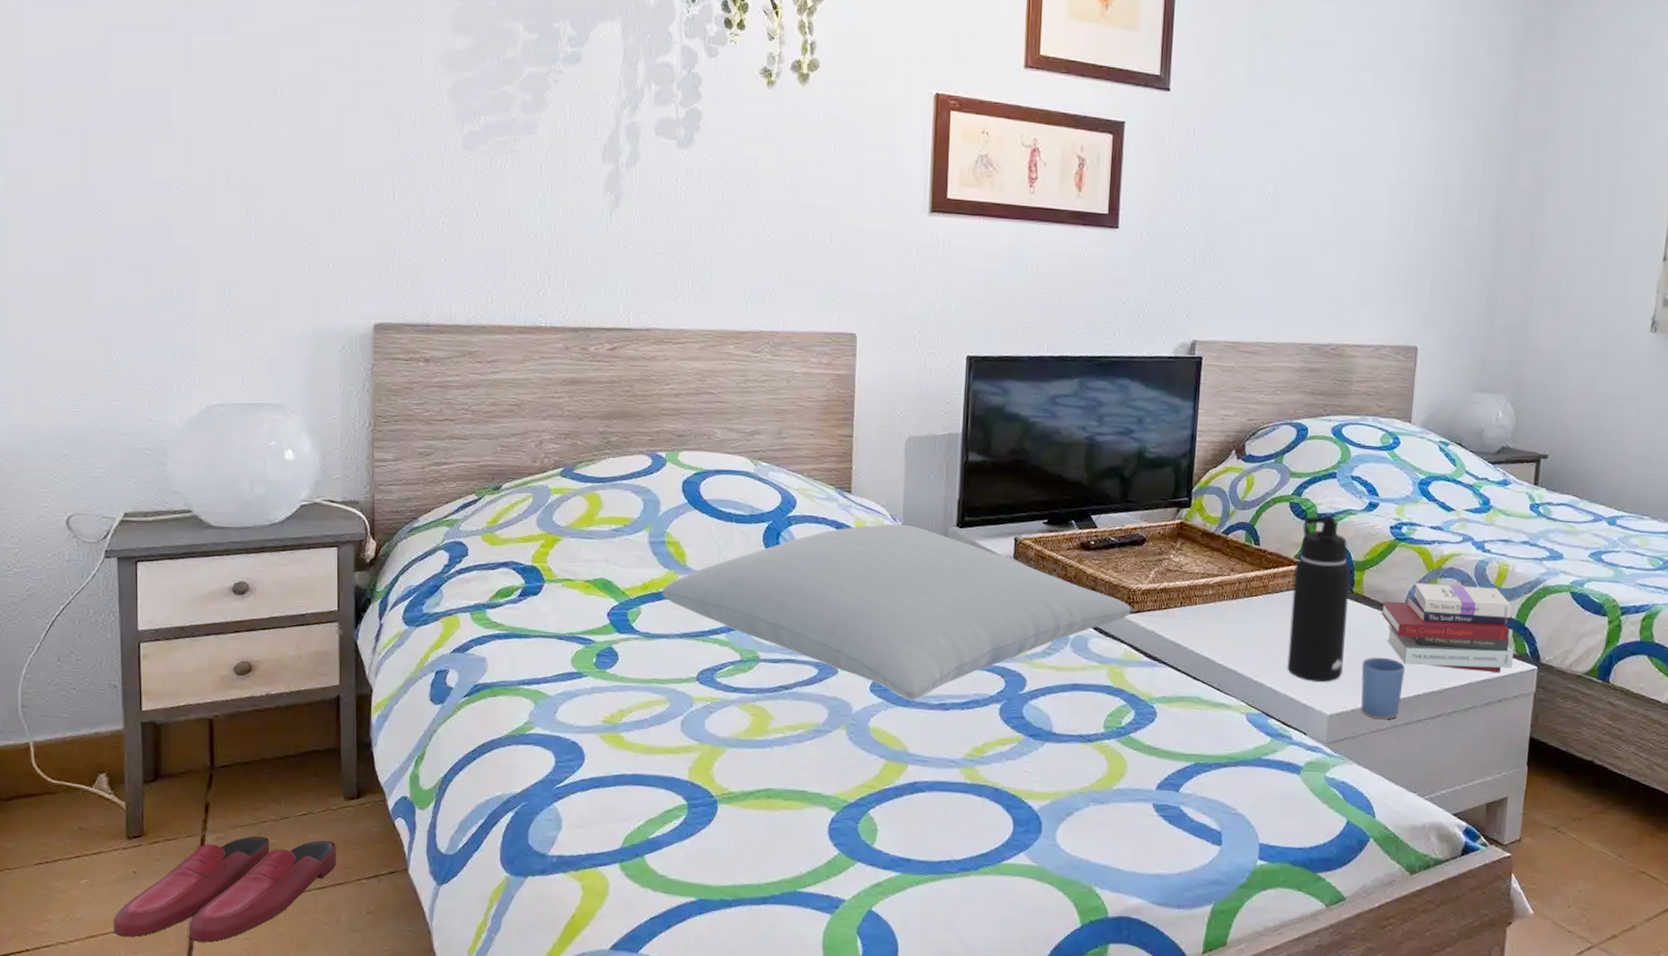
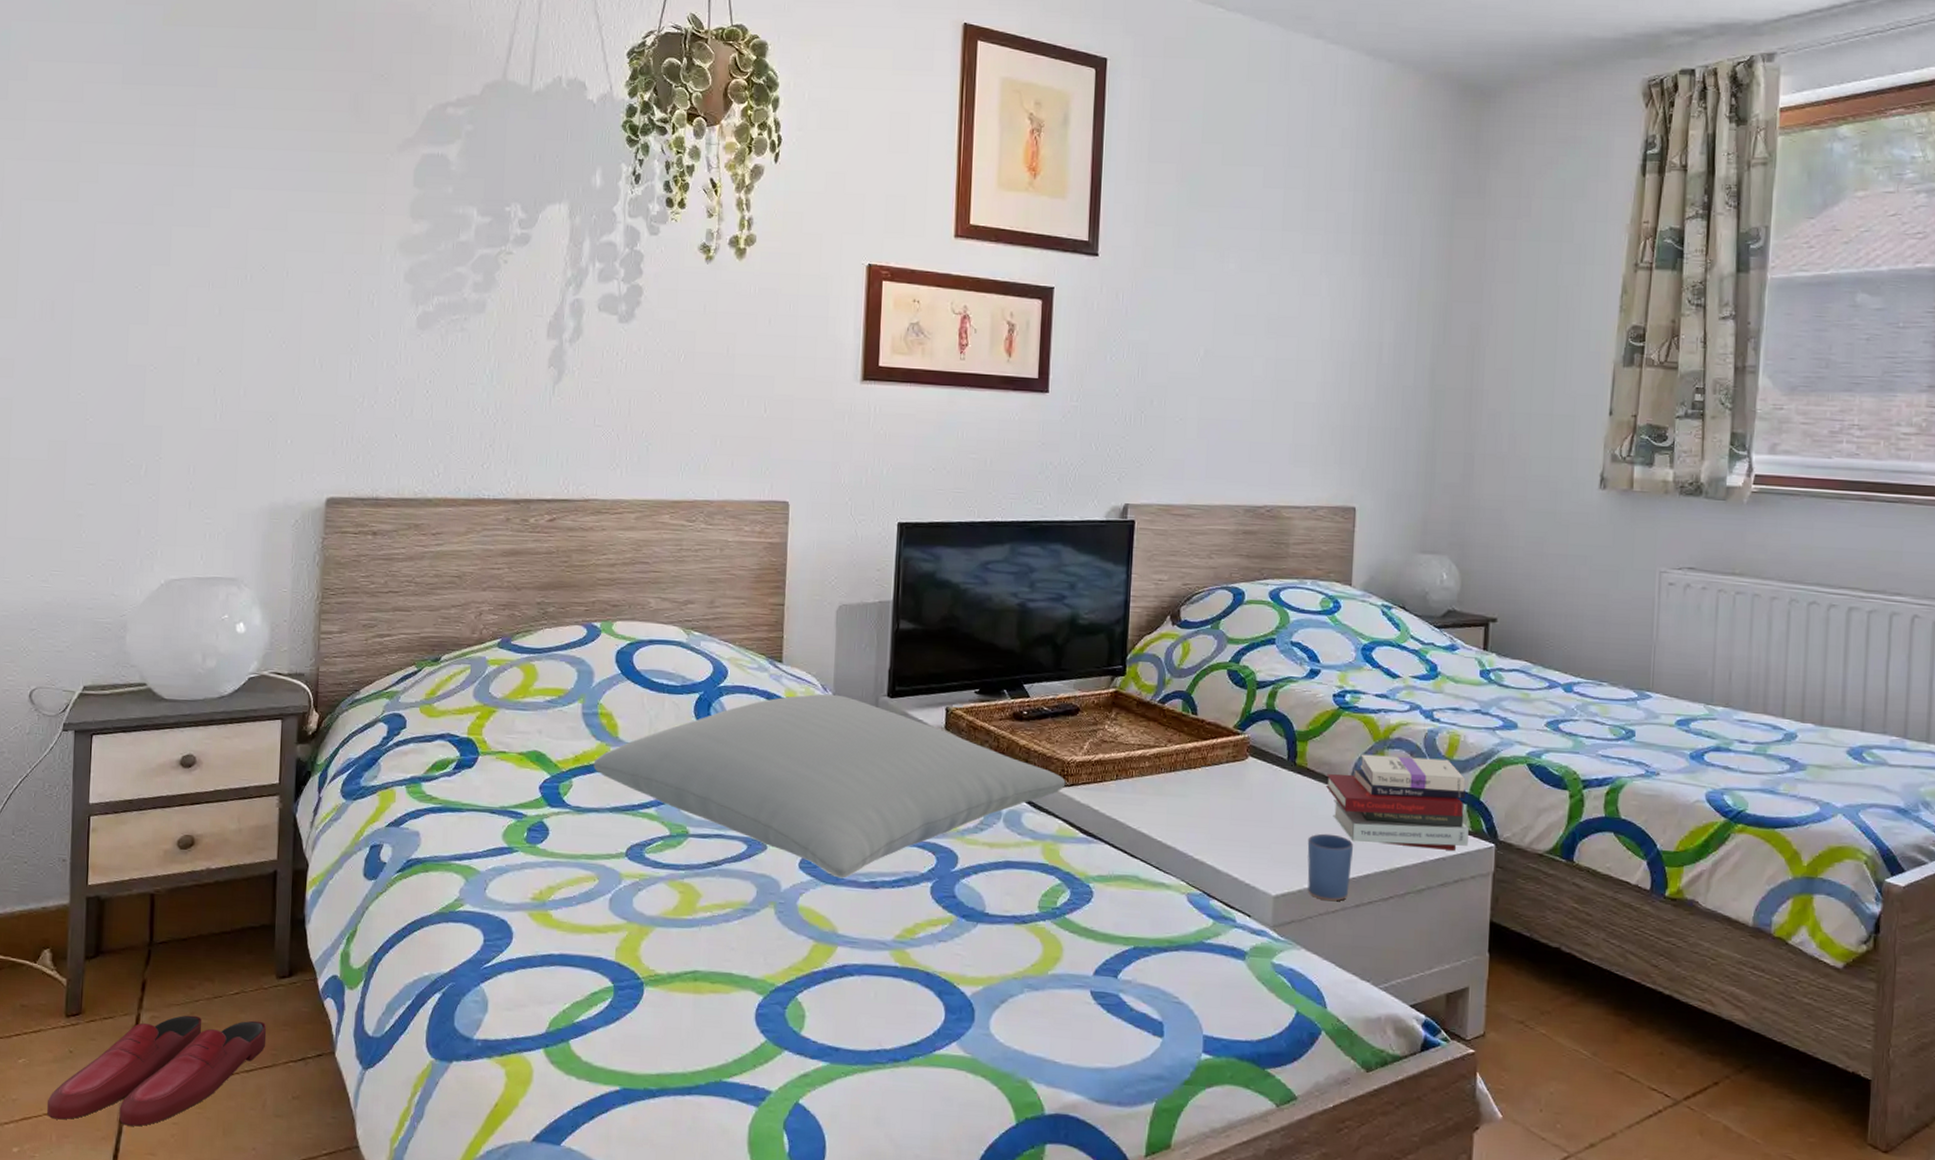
water bottle: present [1287,515,1351,682] -> none [1229,683,1294,860]

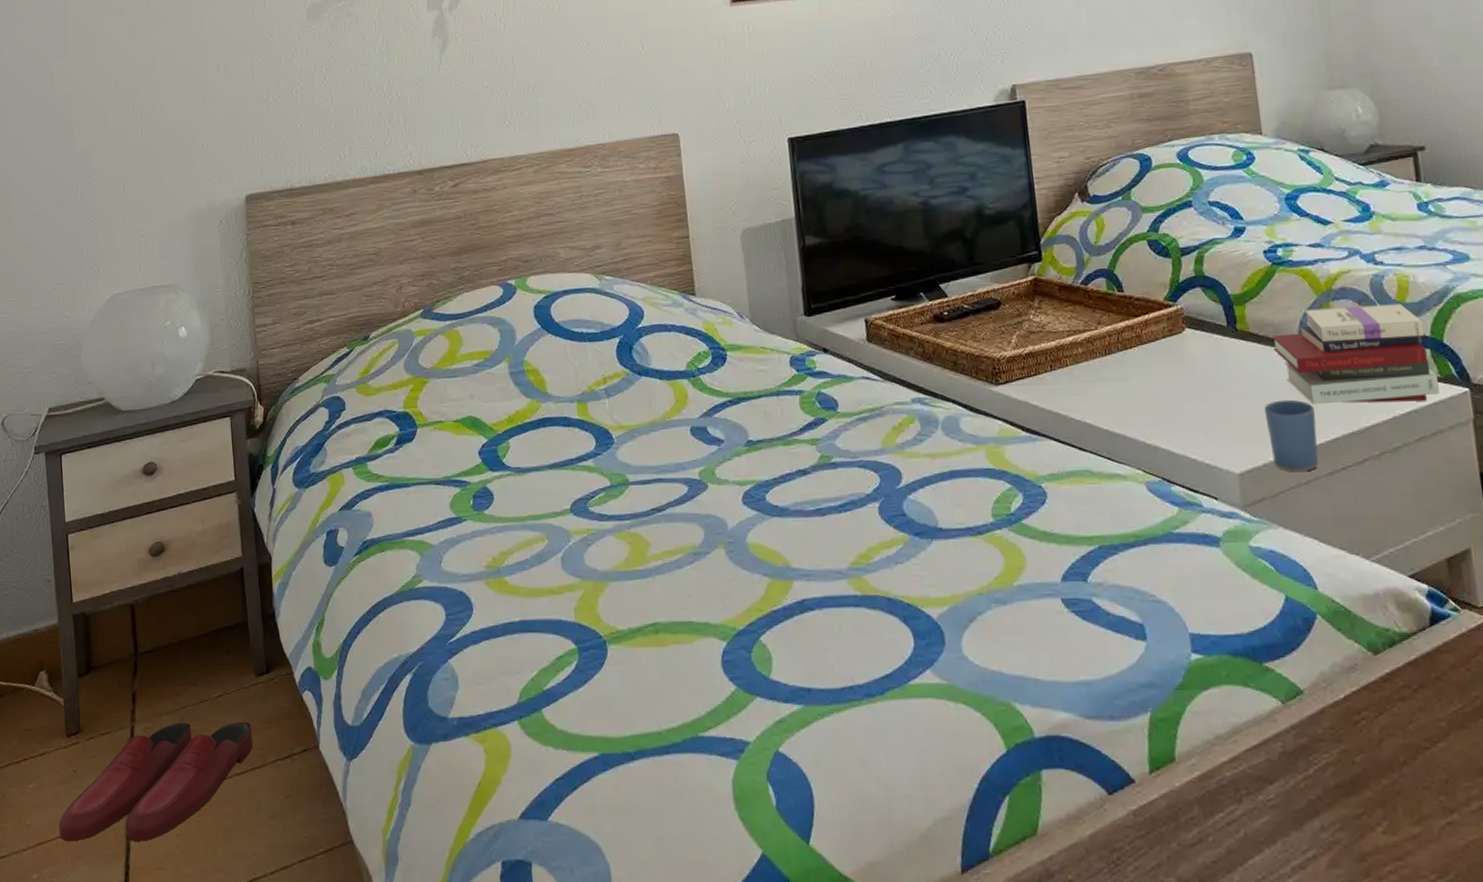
pillow: present [593,693,1066,879] -> none [527,320,1000,509]

